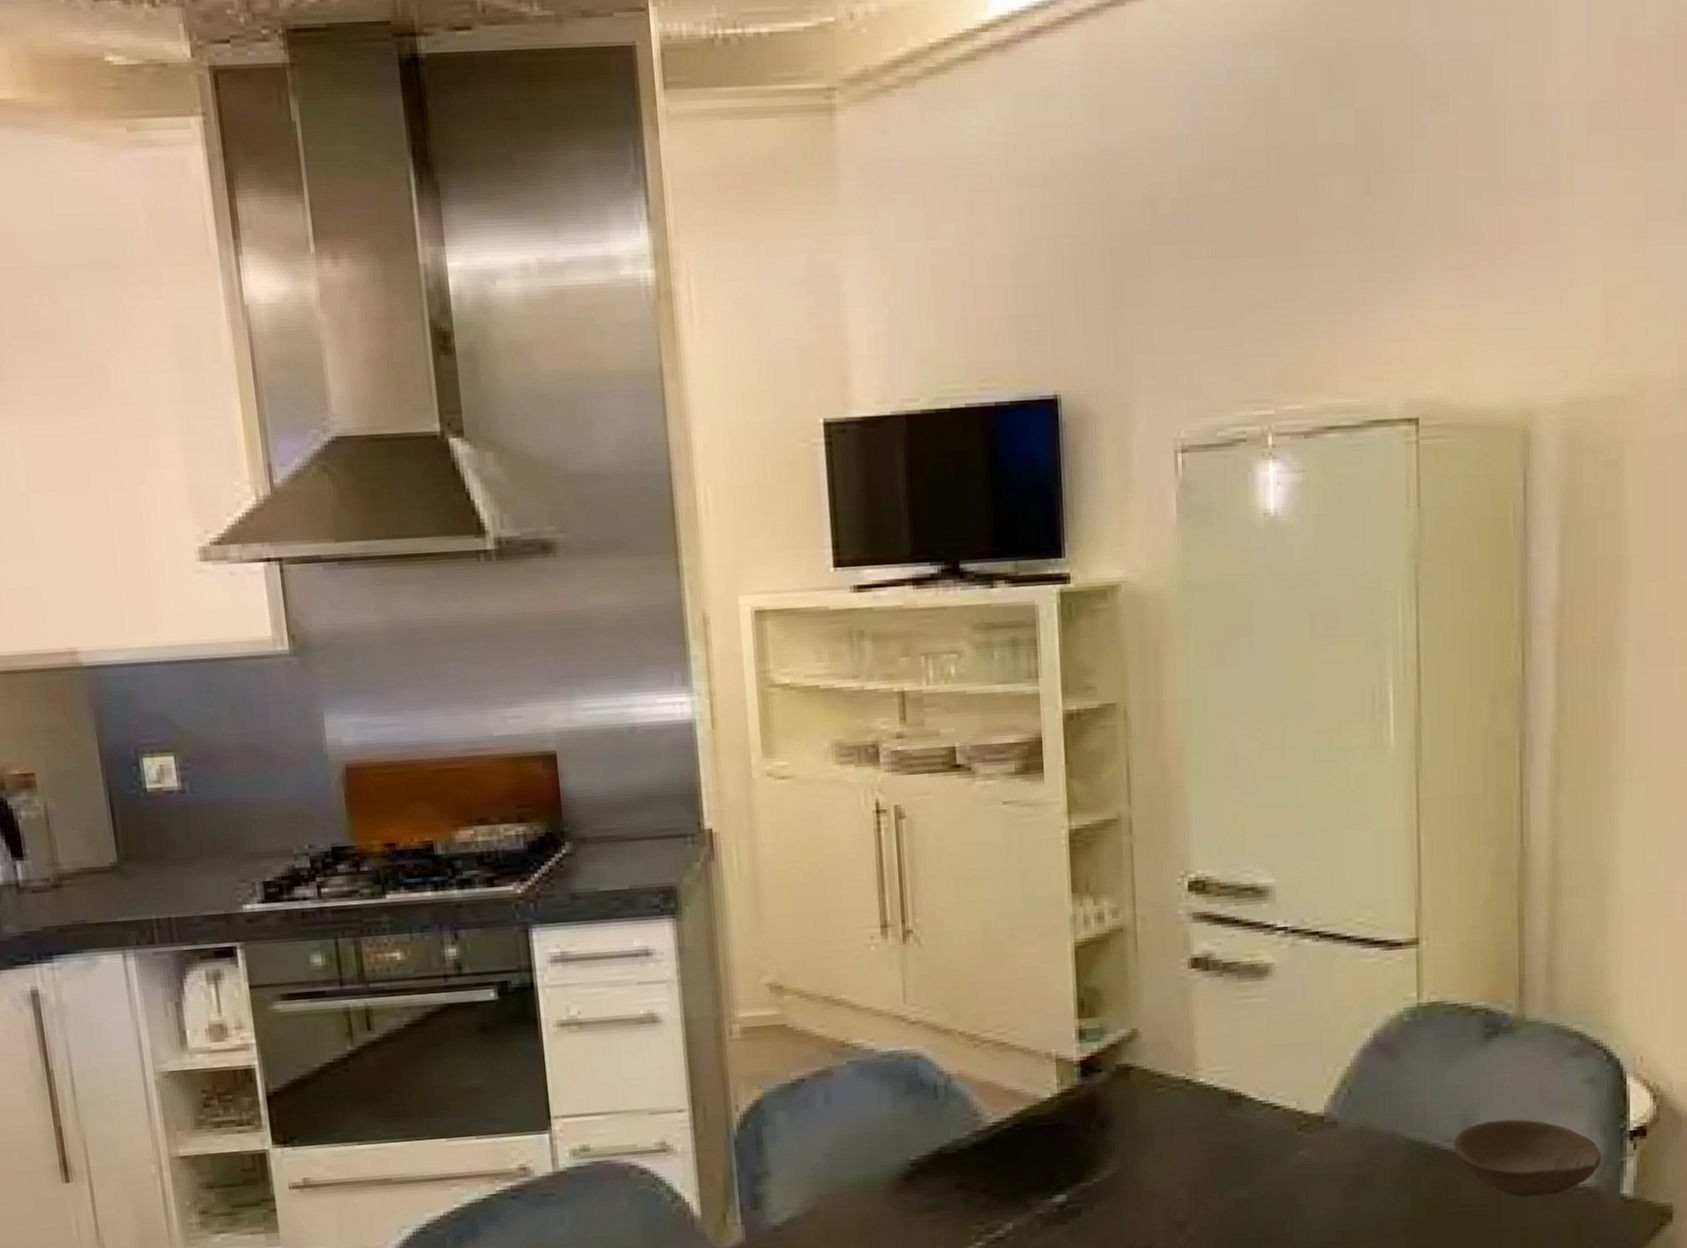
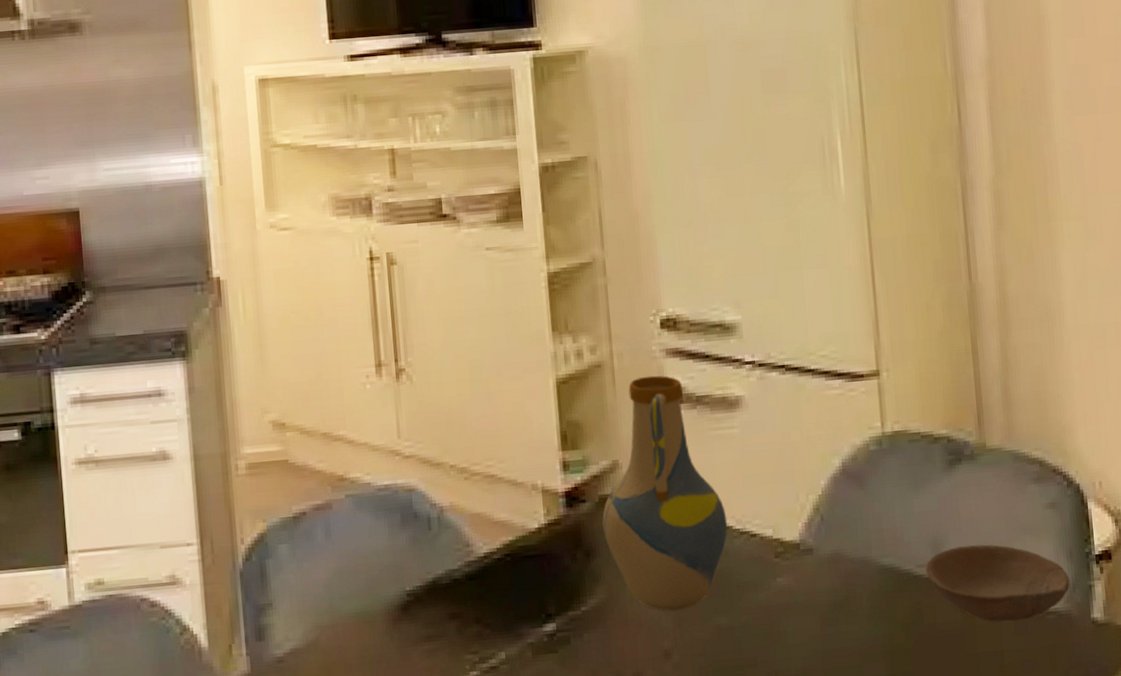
vase: none [1119,941,1250,1183] -> present [602,375,728,611]

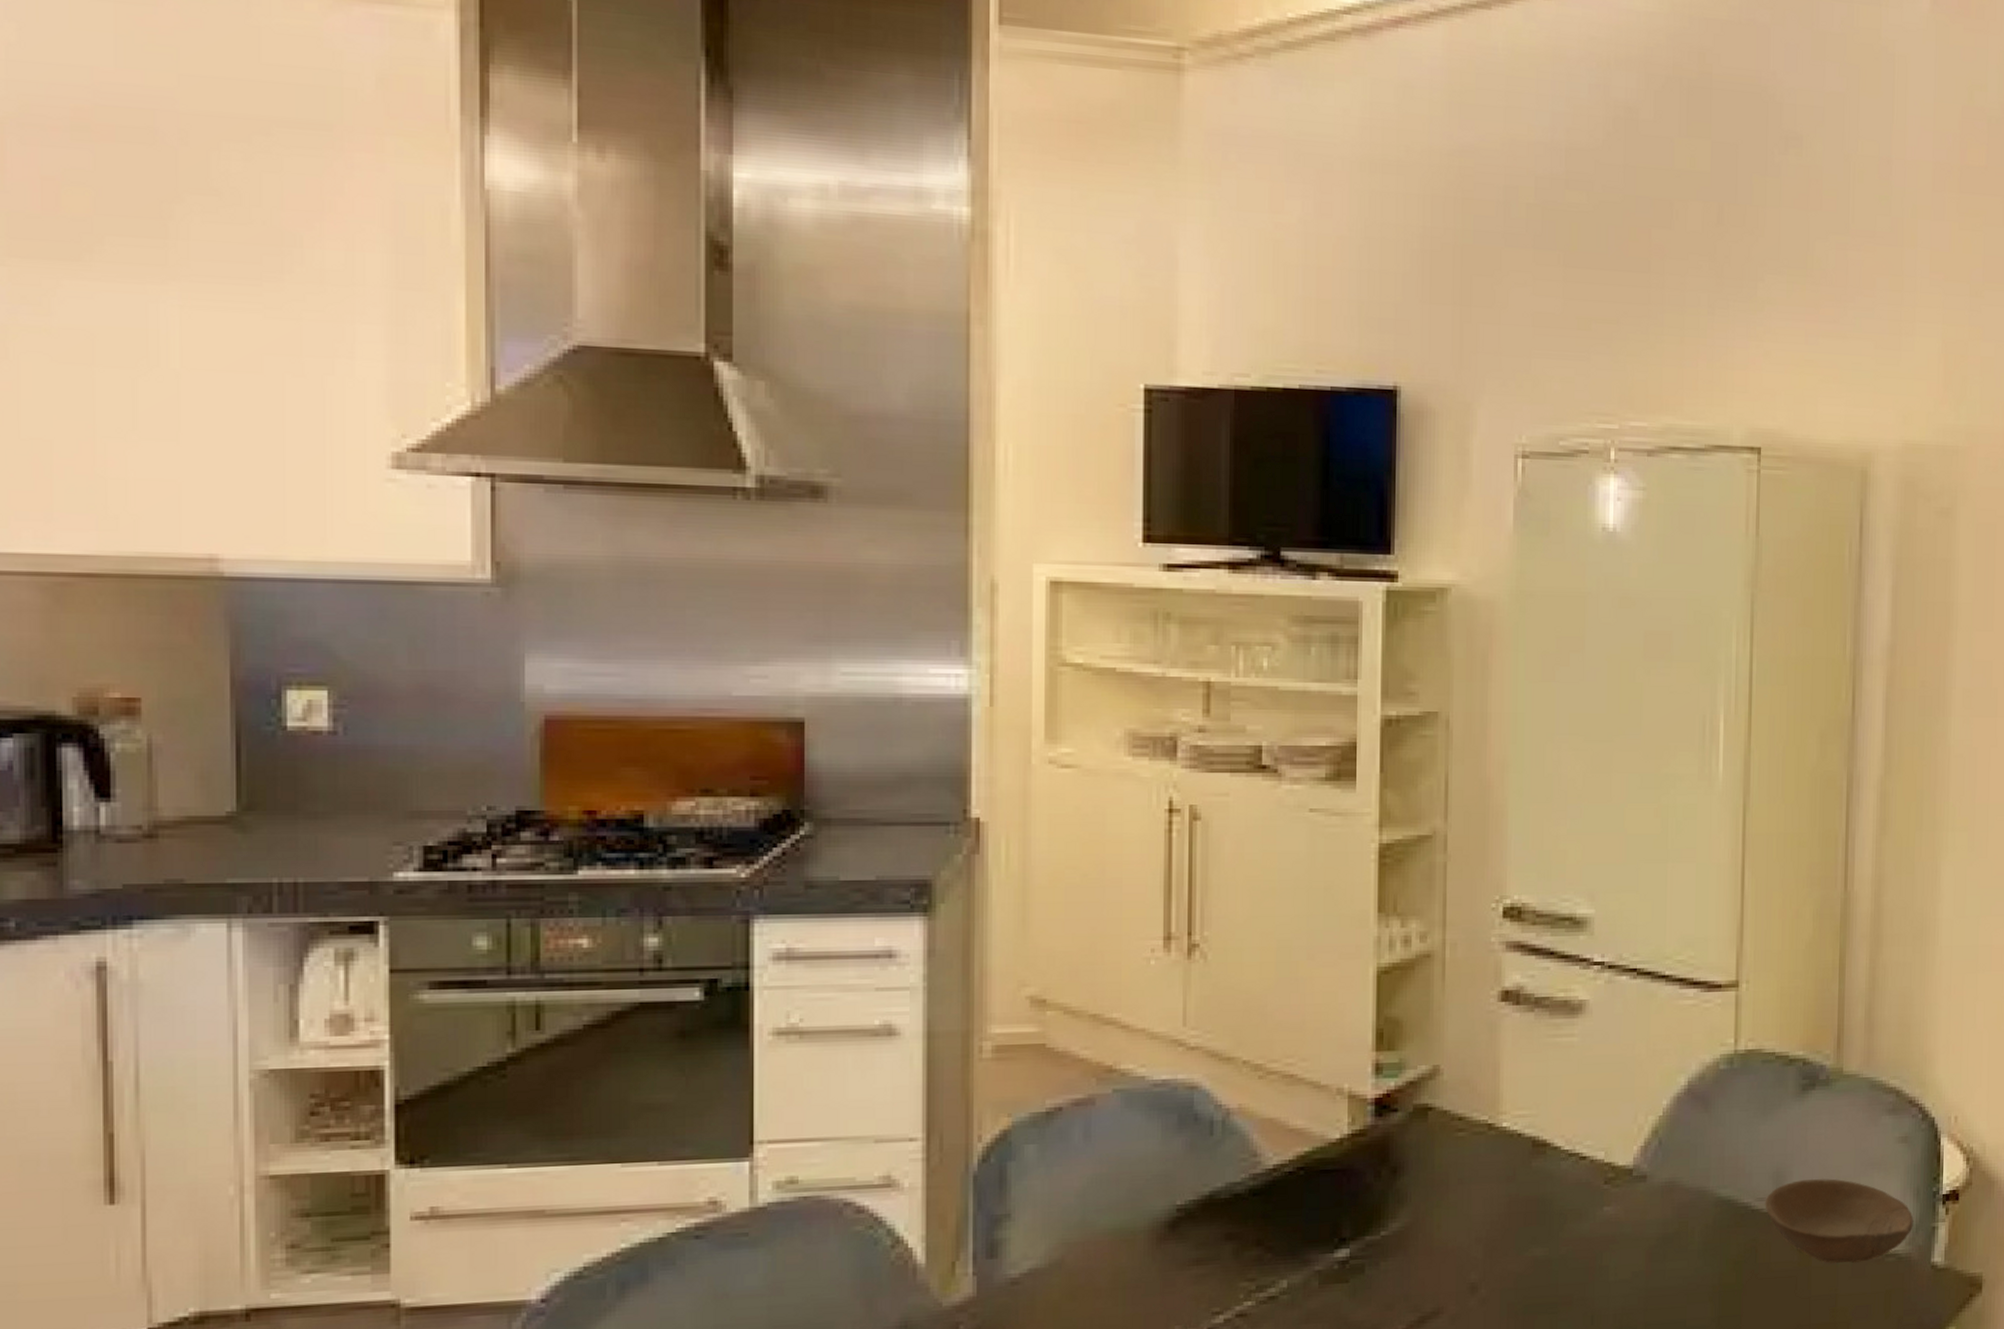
vase: present [602,375,728,611] -> none [1415,971,1556,1240]

